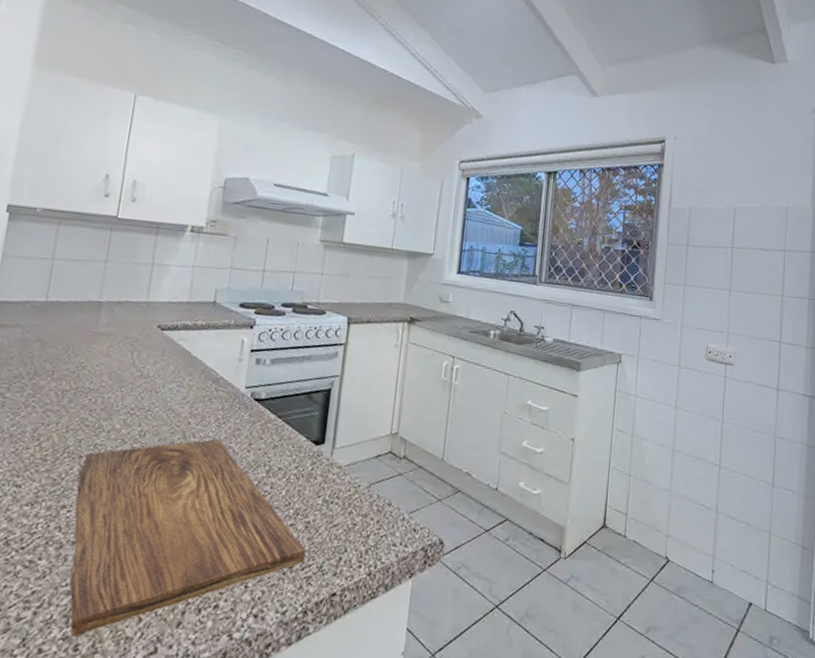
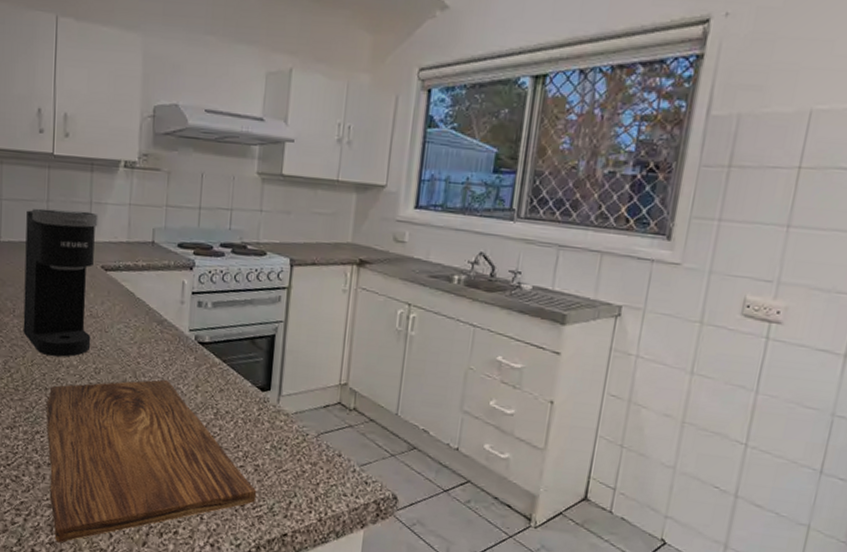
coffee maker: none [60,268,160,421] -> present [23,208,99,357]

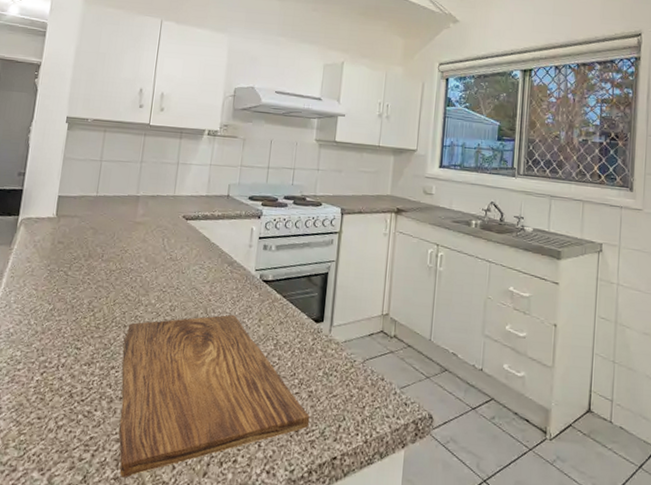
coffee maker: present [23,208,99,357] -> none [109,168,184,296]

